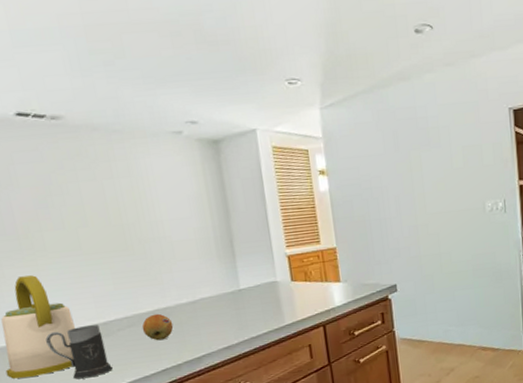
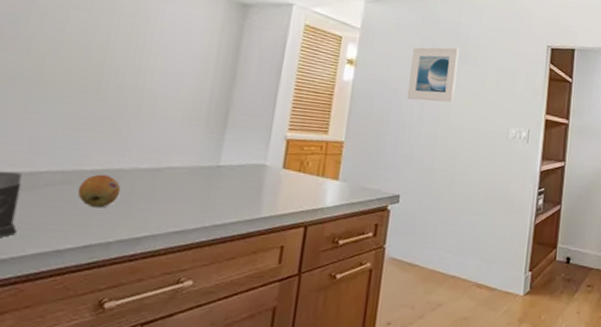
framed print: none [376,133,426,195] -> present [407,47,459,103]

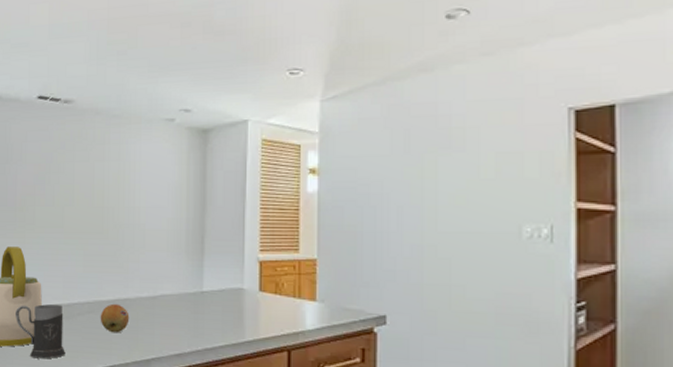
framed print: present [407,47,459,103] -> none [382,134,440,204]

